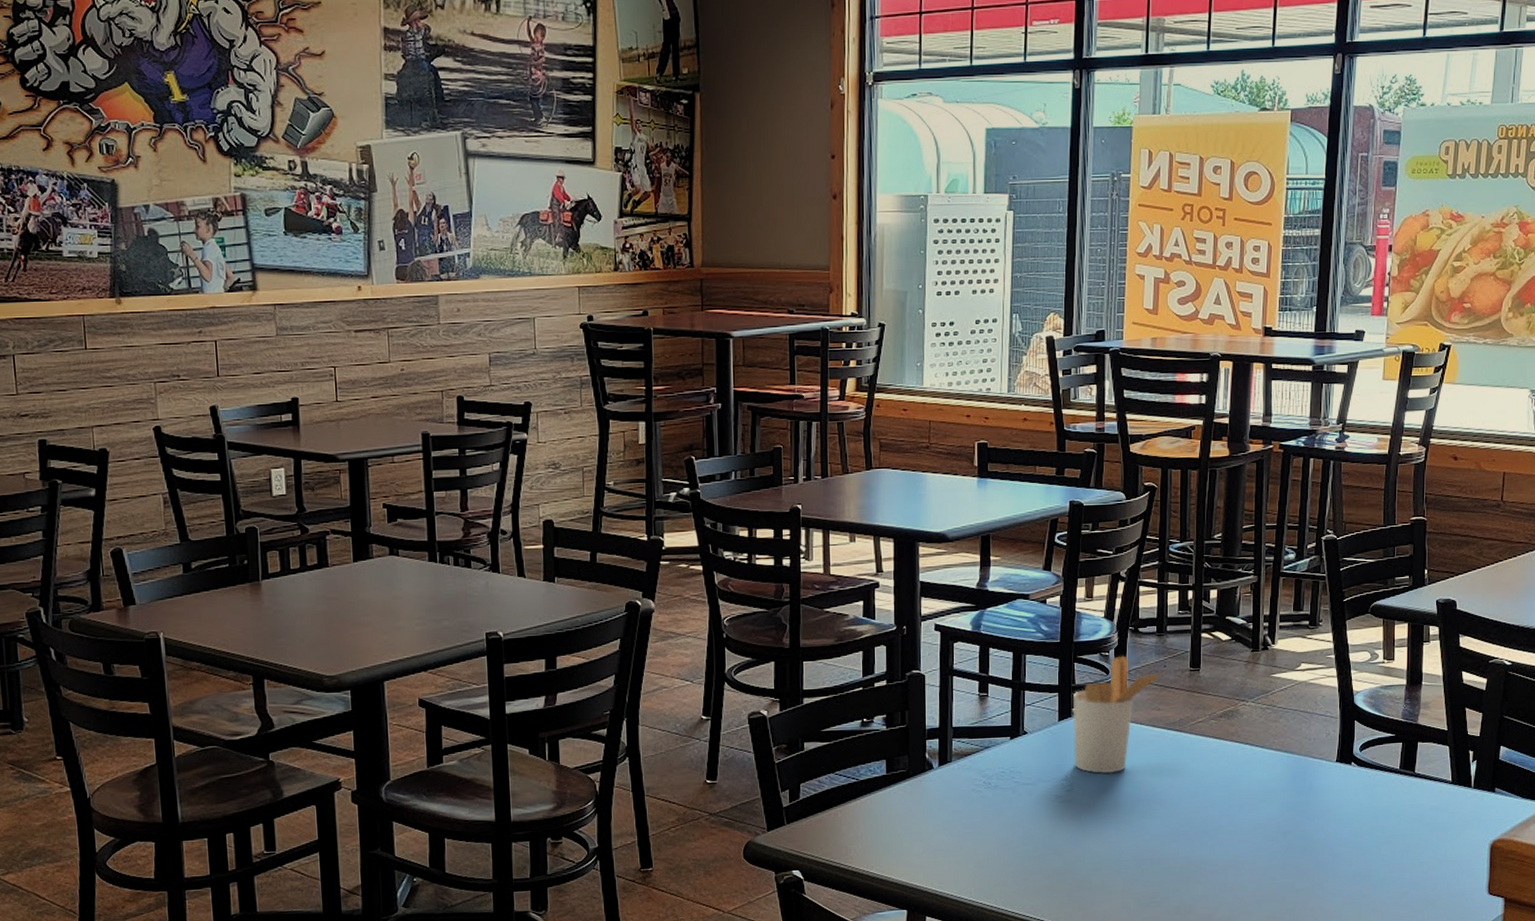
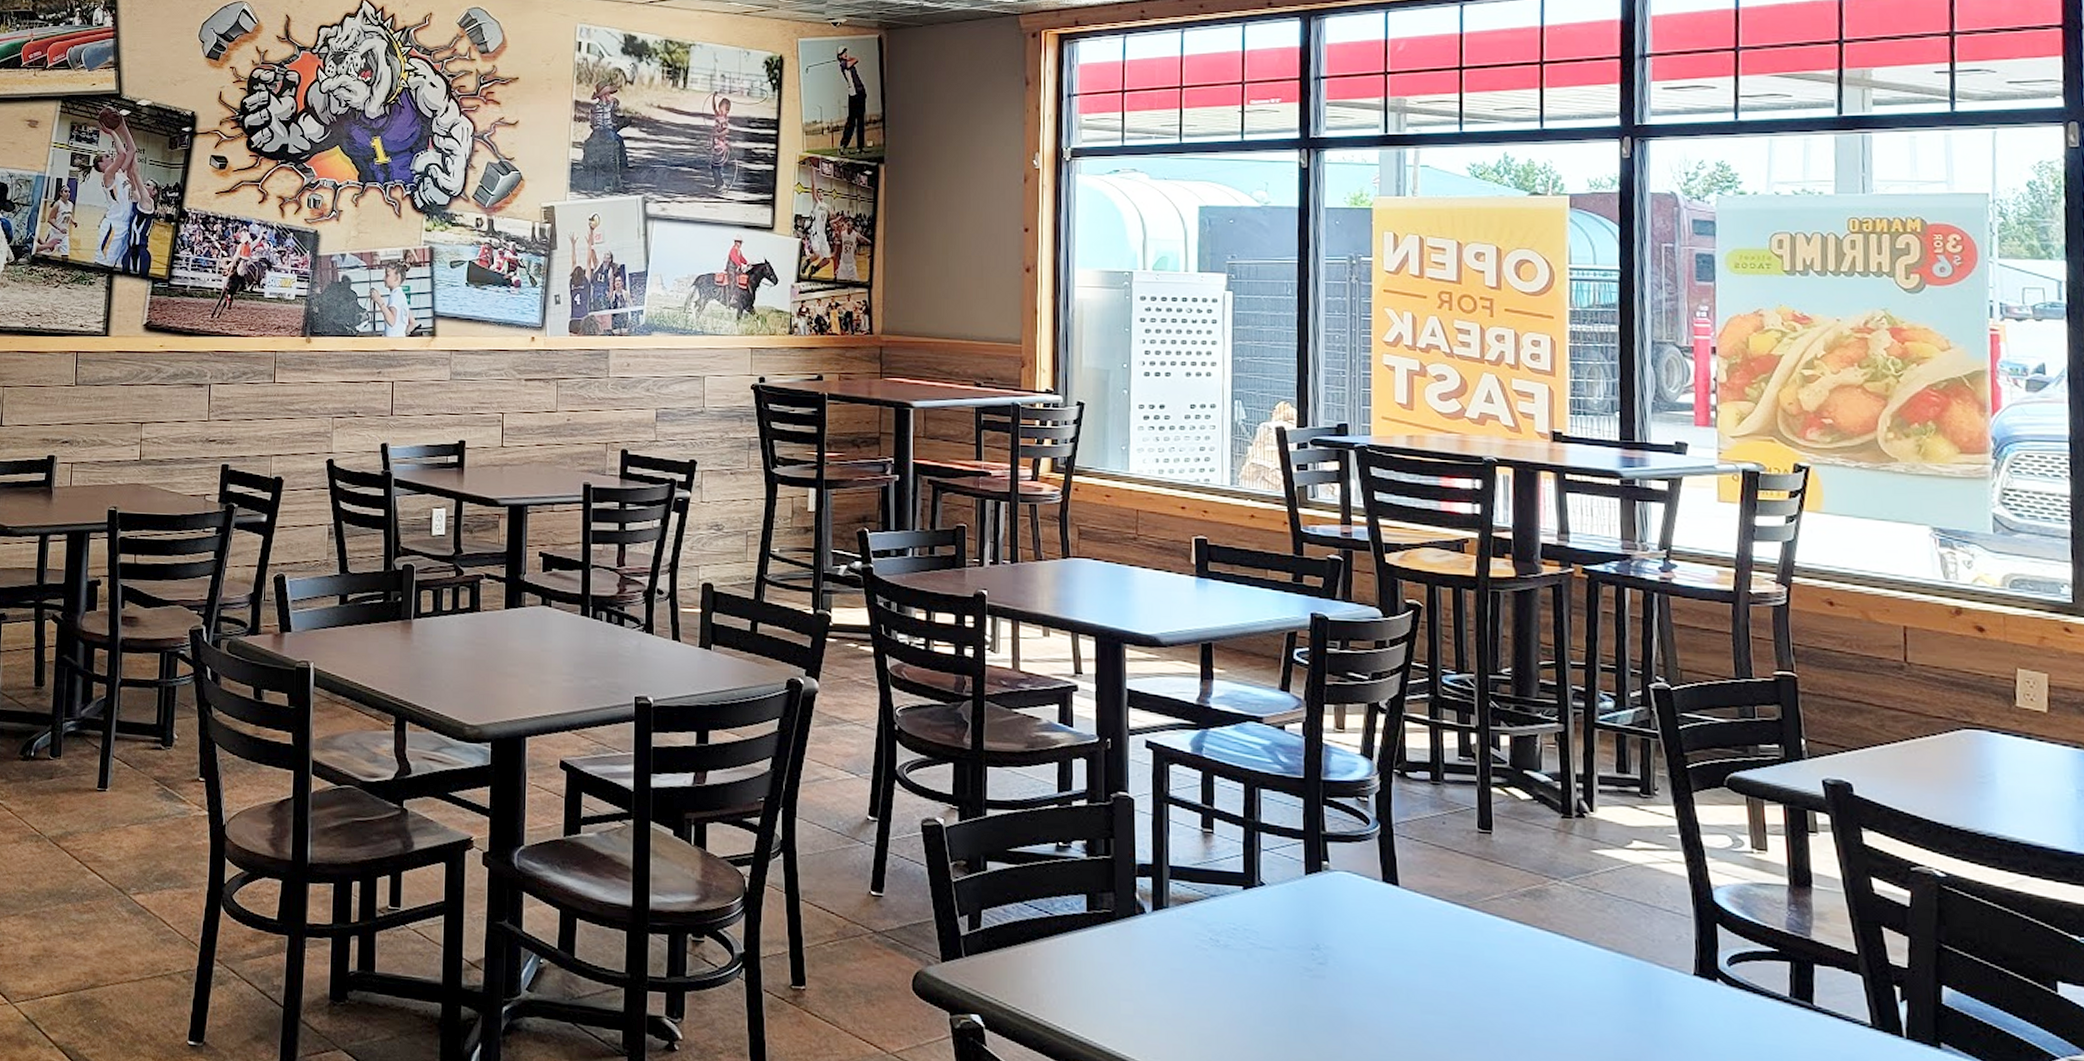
utensil holder: present [1072,655,1165,774] -> none [1323,803,1445,950]

